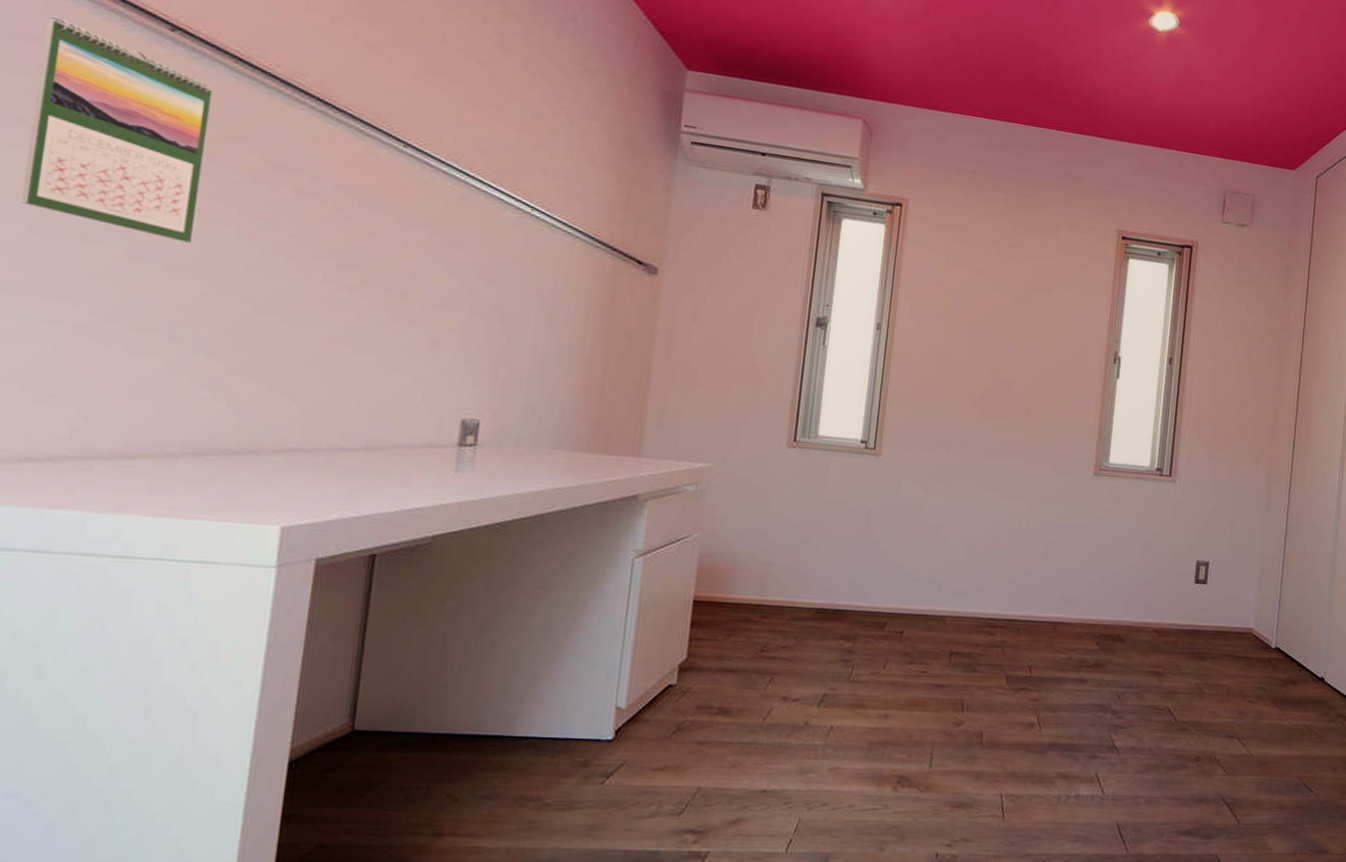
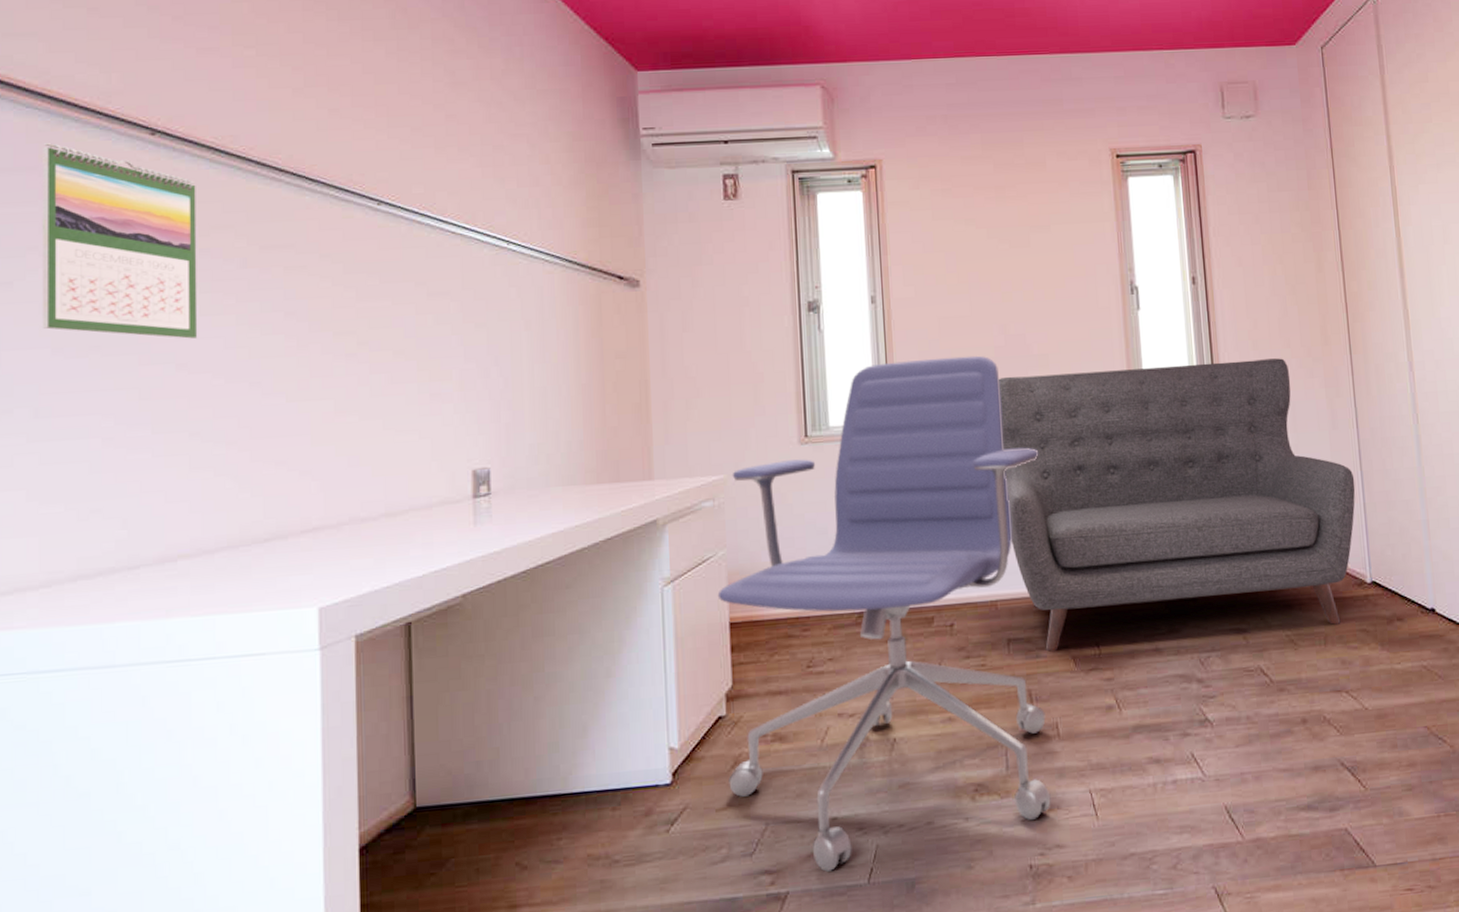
office chair: none [668,385,1007,838] -> present [717,355,1051,872]
sofa: none [968,417,1278,680] -> present [998,358,1356,652]

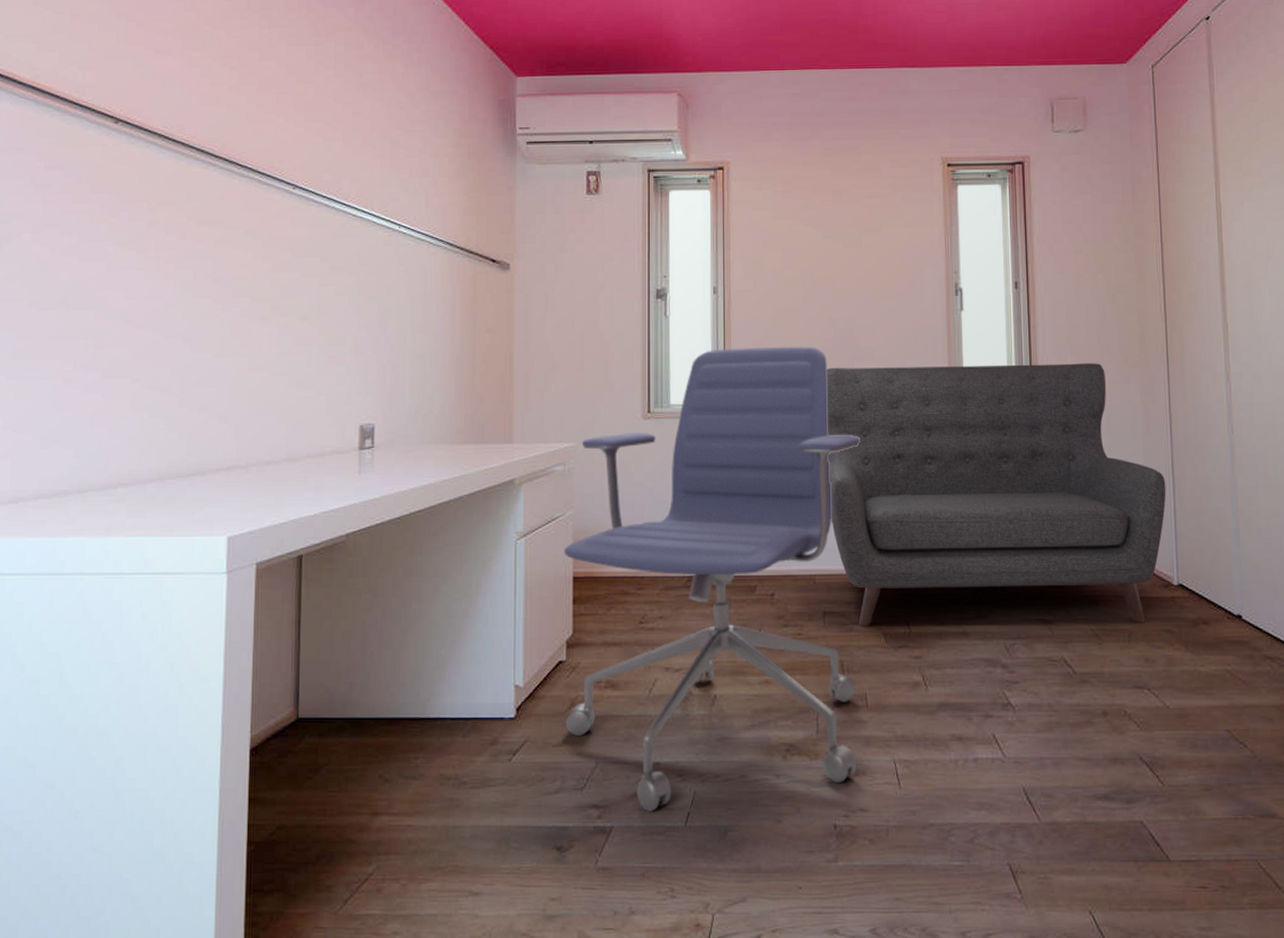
calendar: present [42,143,198,339] -> none [22,128,148,298]

